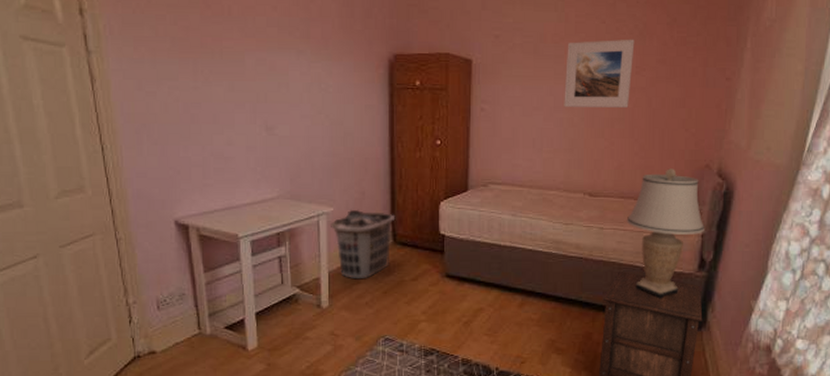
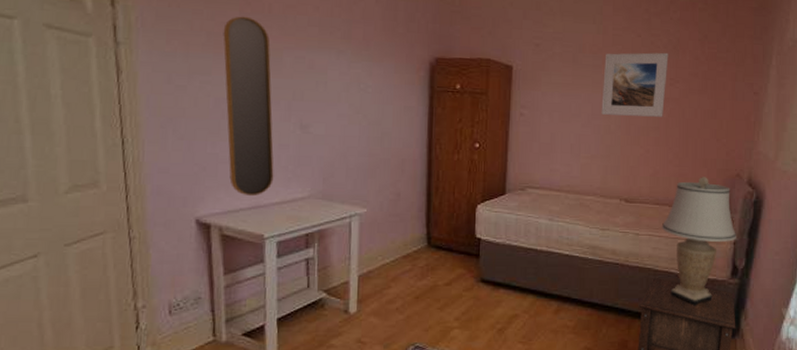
home mirror: none [186,19,244,198] -> present [223,16,274,197]
clothes hamper: present [331,209,396,280] -> none [363,210,431,284]

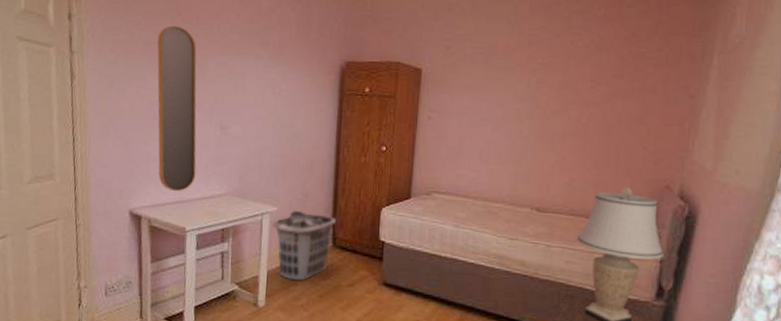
clothes hamper: none [363,210,431,284] -> present [273,210,337,281]
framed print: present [601,52,669,117] -> none [513,52,590,122]

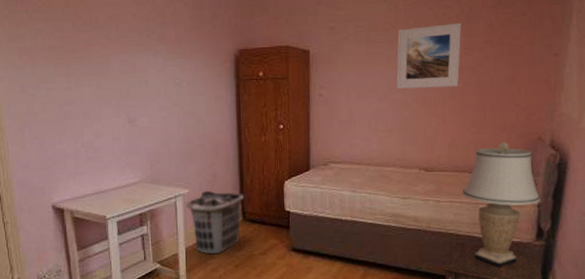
home mirror: present [157,25,197,192] -> none [61,29,110,184]
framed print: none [513,52,590,122] -> present [396,22,462,89]

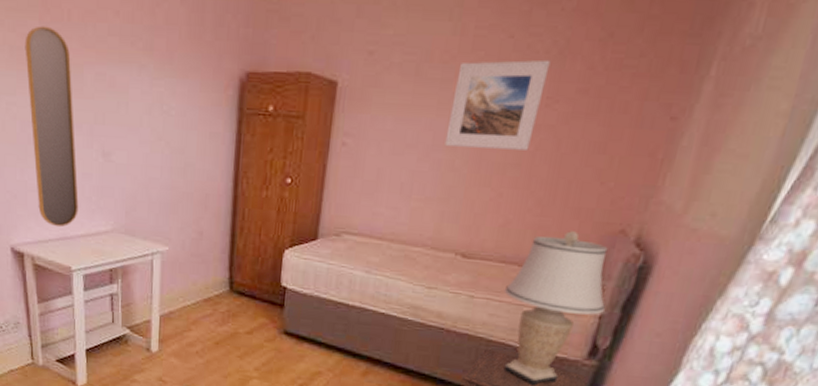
home mirror: none [61,29,110,184] -> present [25,26,79,228]
clothes hamper: present [186,190,245,255] -> none [165,250,234,327]

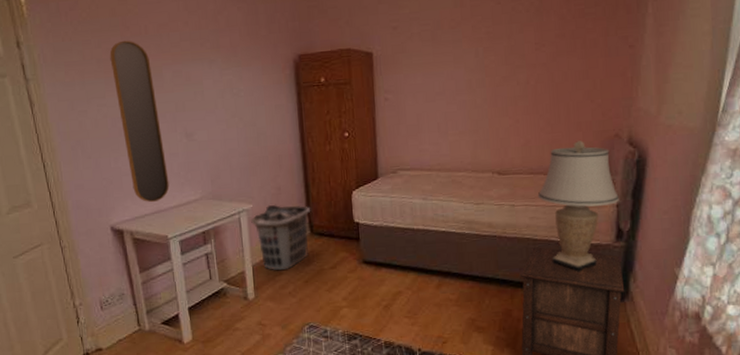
clothes hamper: none [165,250,234,327] -> present [251,204,311,271]
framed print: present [445,59,551,150] -> none [464,16,532,89]

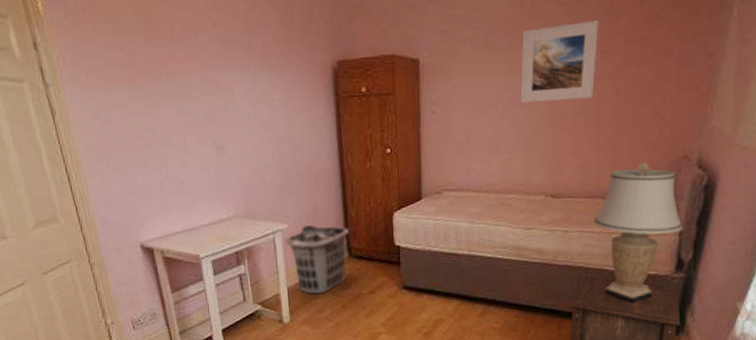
home mirror: present [109,40,169,203] -> none [133,42,200,220]
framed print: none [464,16,532,89] -> present [520,19,599,103]

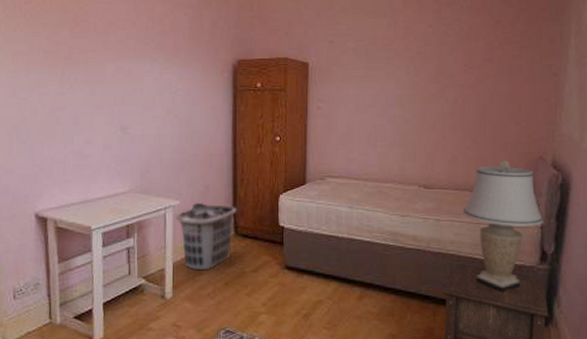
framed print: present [520,19,599,103] -> none [395,40,461,104]

